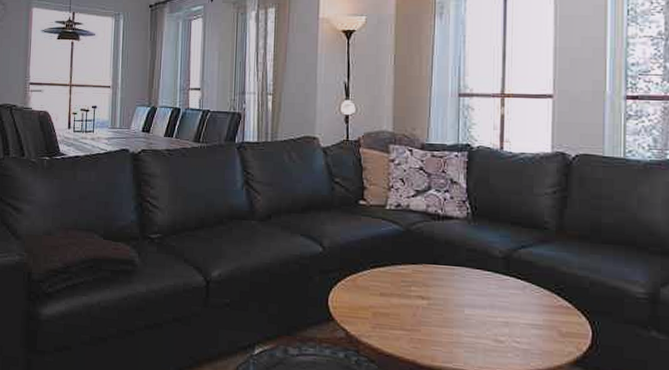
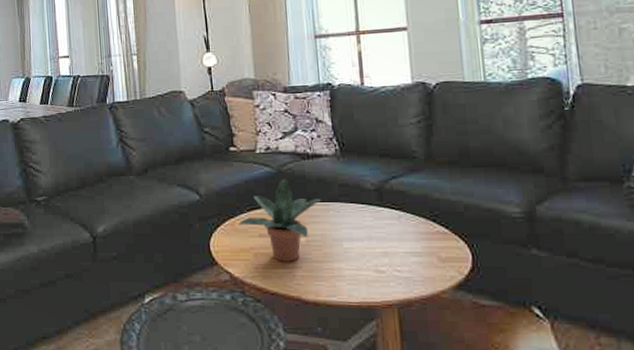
potted plant: none [359,237,448,324] -> present [238,177,322,262]

